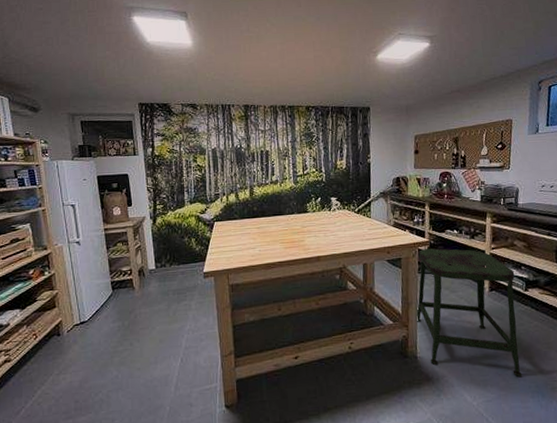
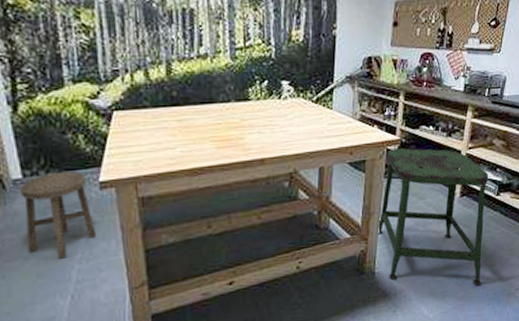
stool: none [154,264,200,329] -> present [20,170,97,259]

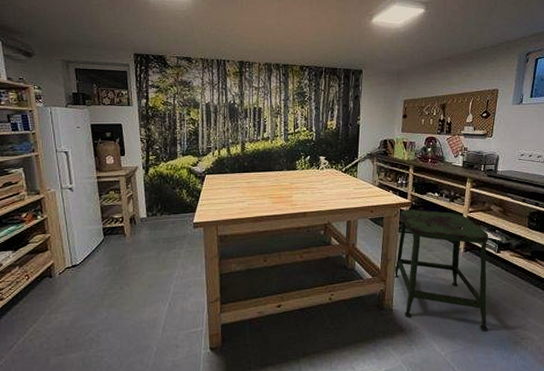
stool: present [20,170,97,259] -> none [145,214,189,276]

